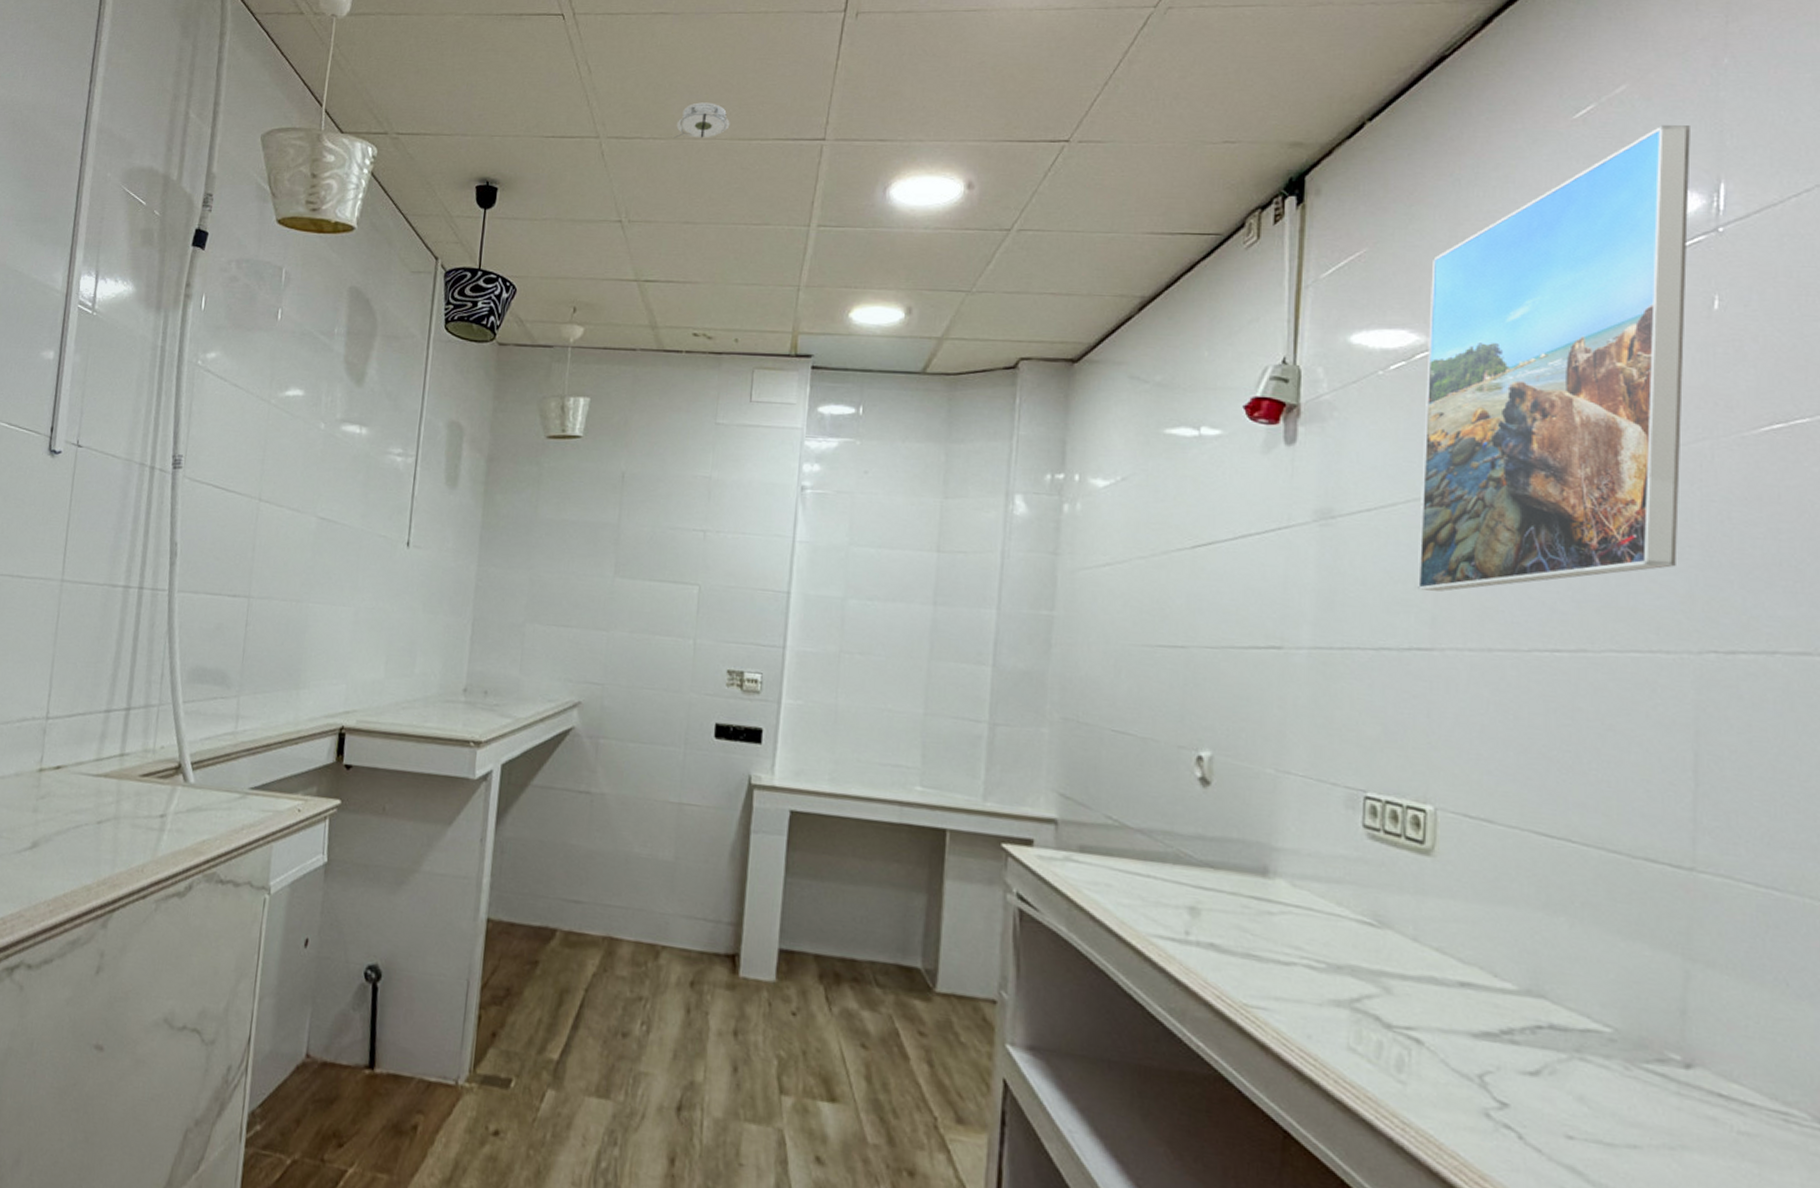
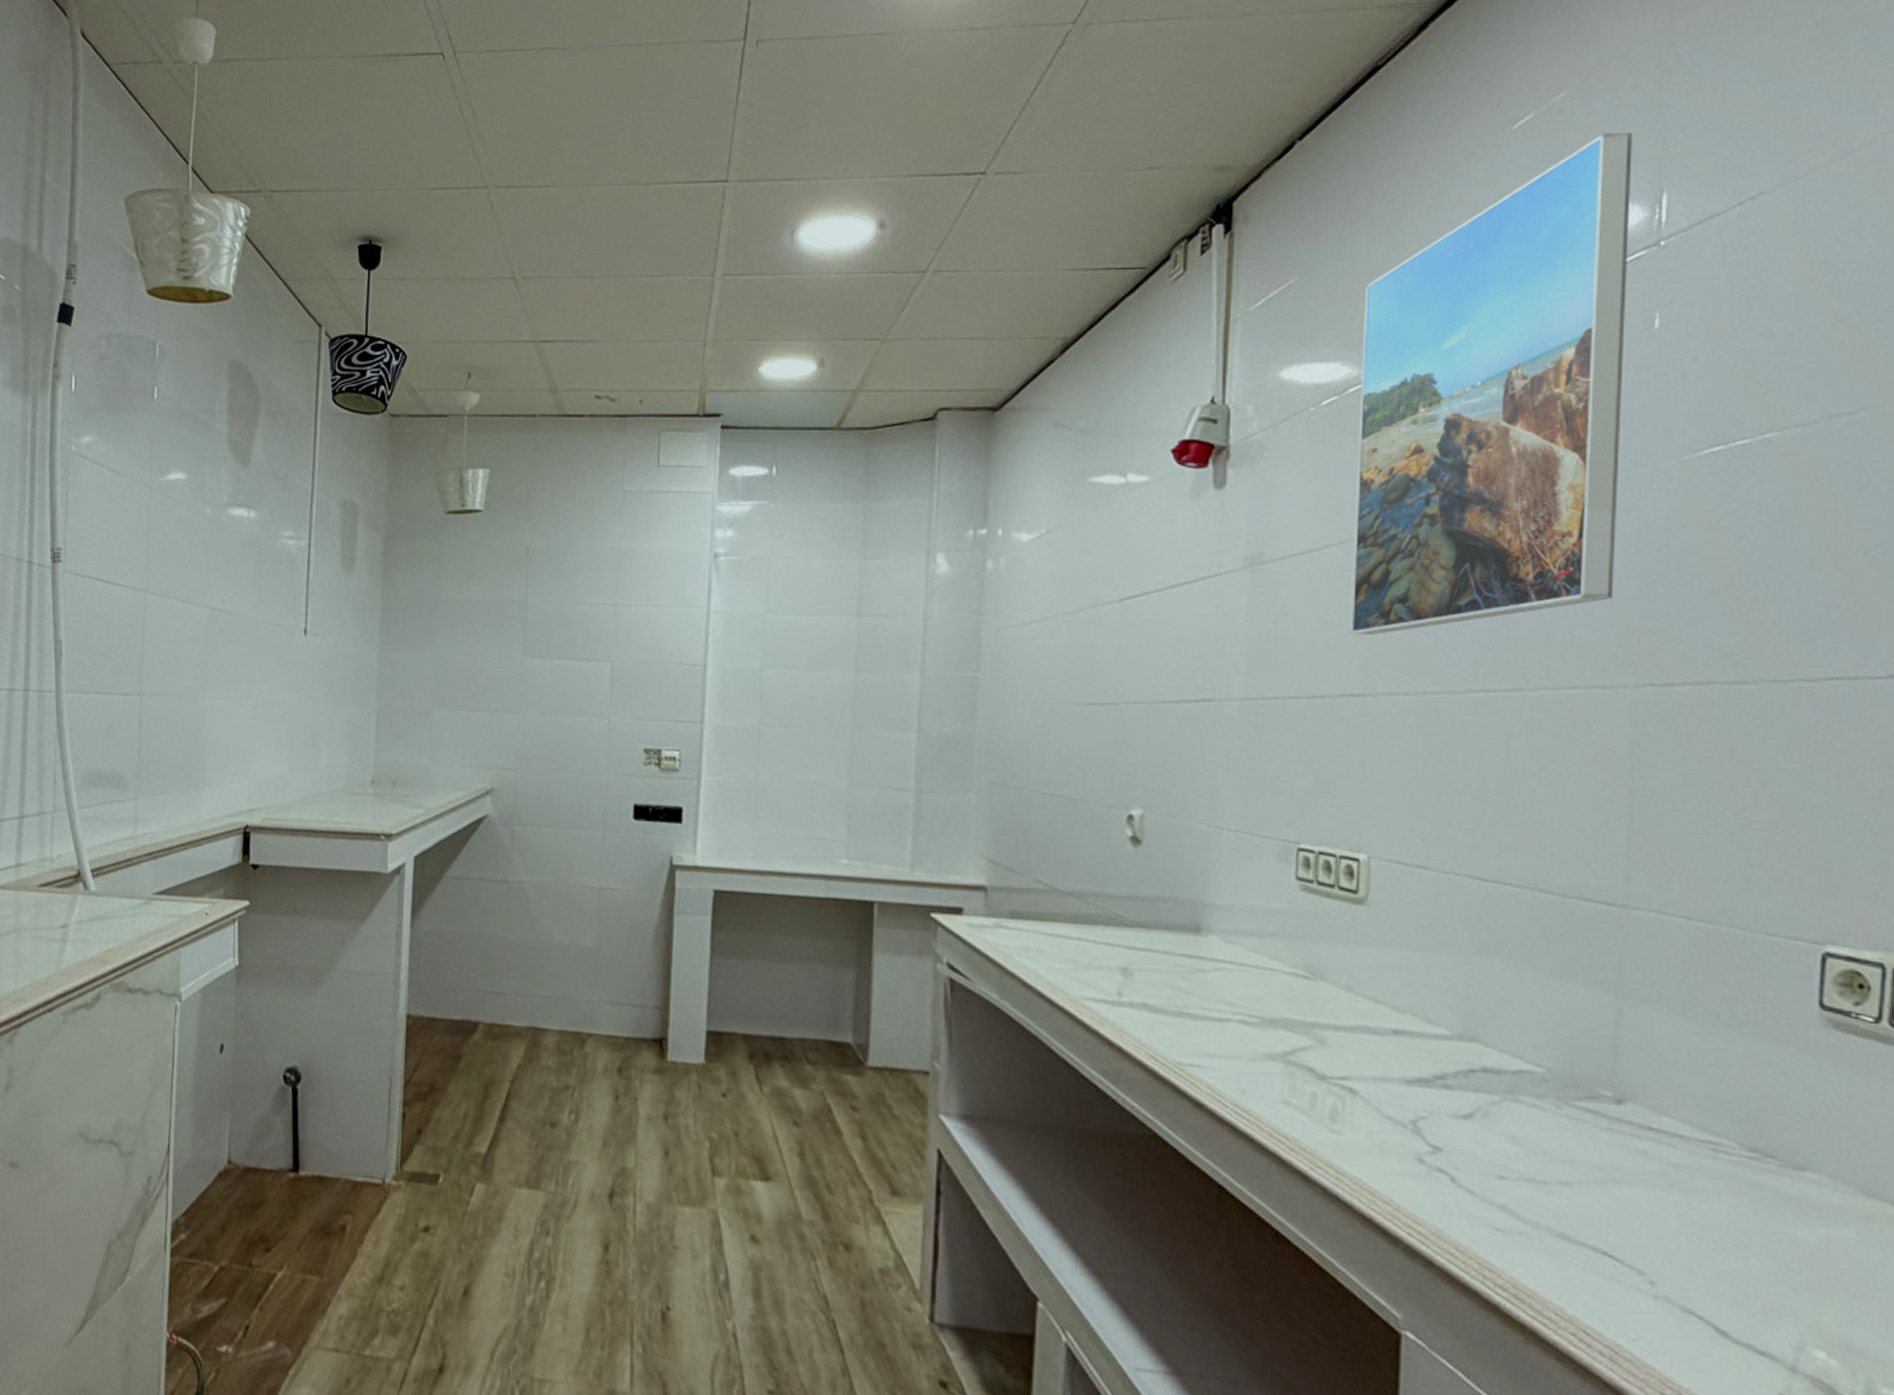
smoke detector: present [674,102,730,138] -> none [567,145,626,185]

